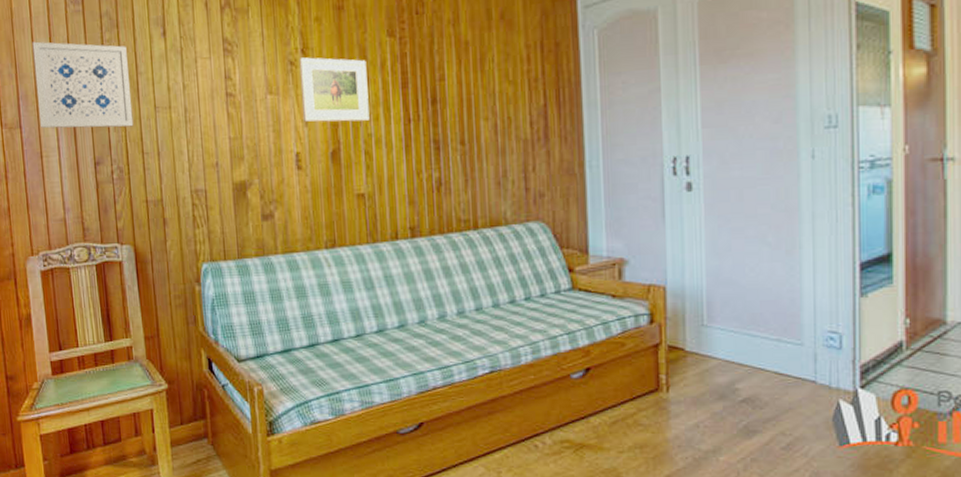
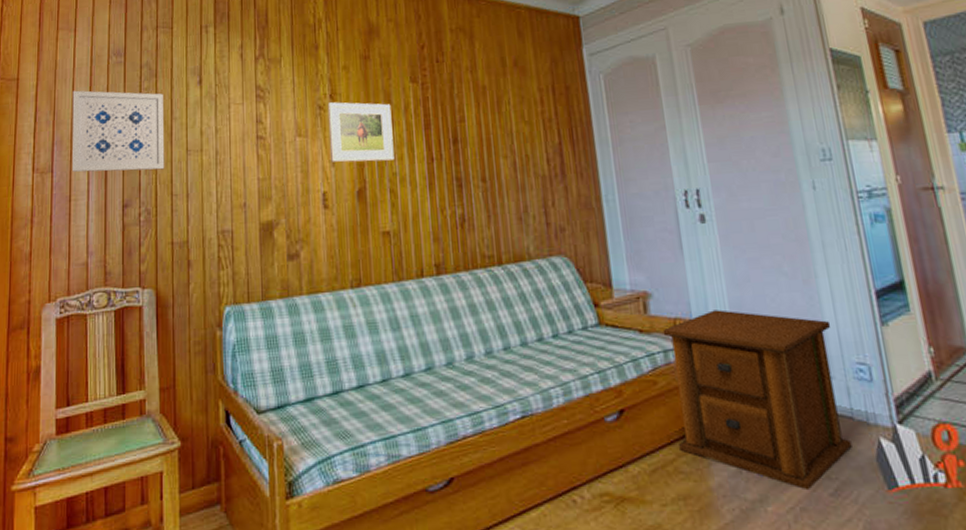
side table: none [636,278,810,444] -> present [663,310,852,491]

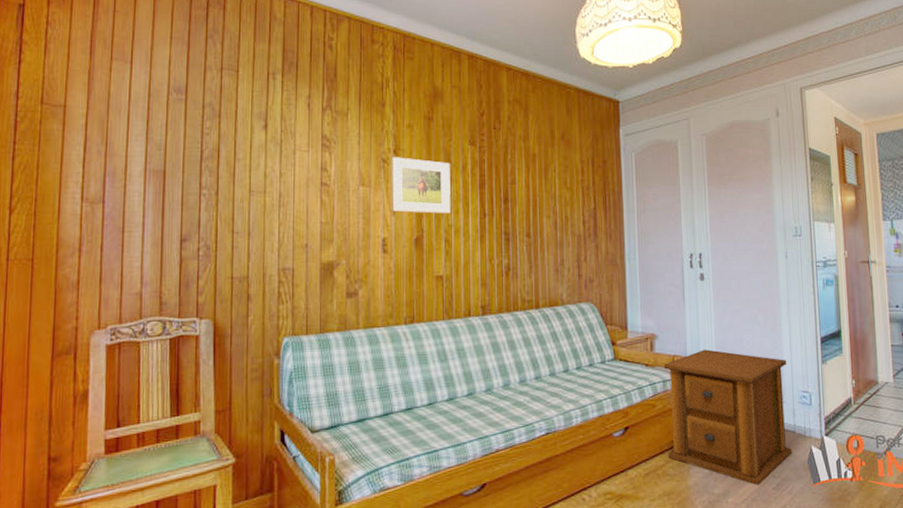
wall art: present [72,90,165,173] -> none [126,123,227,208]

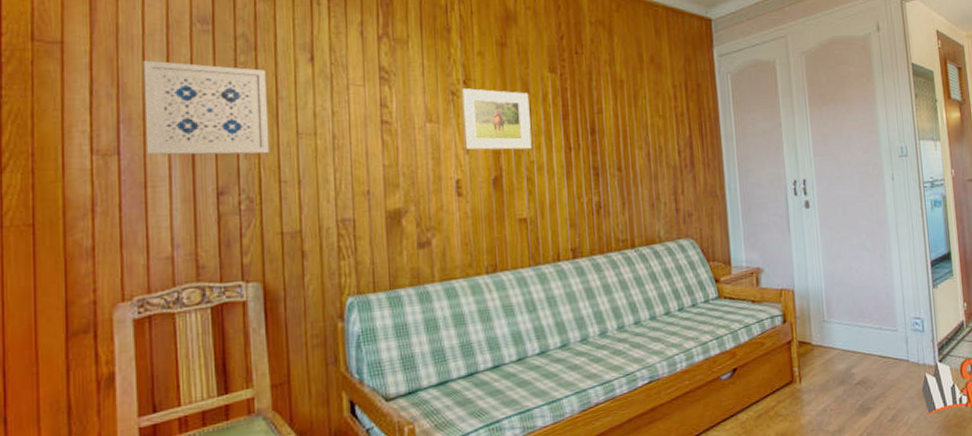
wall art: none [126,123,227,208] -> present [143,60,270,156]
side table: present [664,349,792,486] -> none [771,280,906,420]

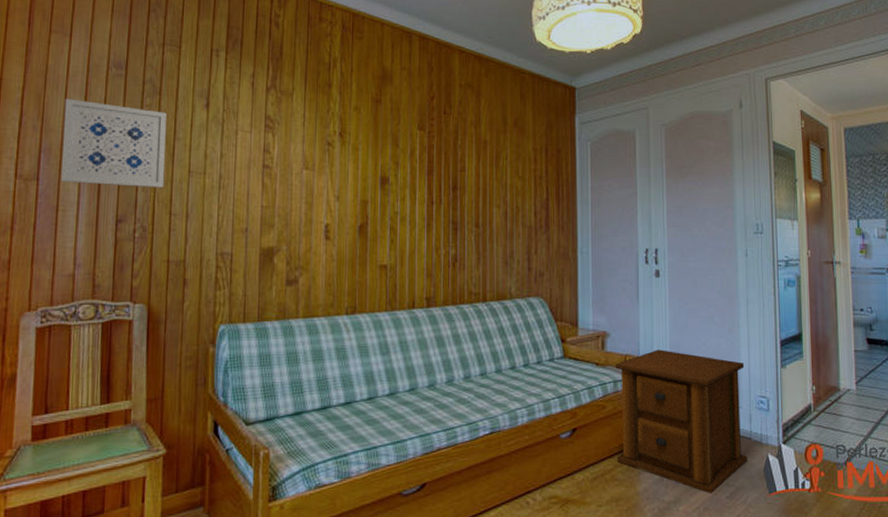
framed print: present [461,88,532,150] -> none [335,140,398,200]
side table: none [771,280,906,420] -> present [615,349,747,494]

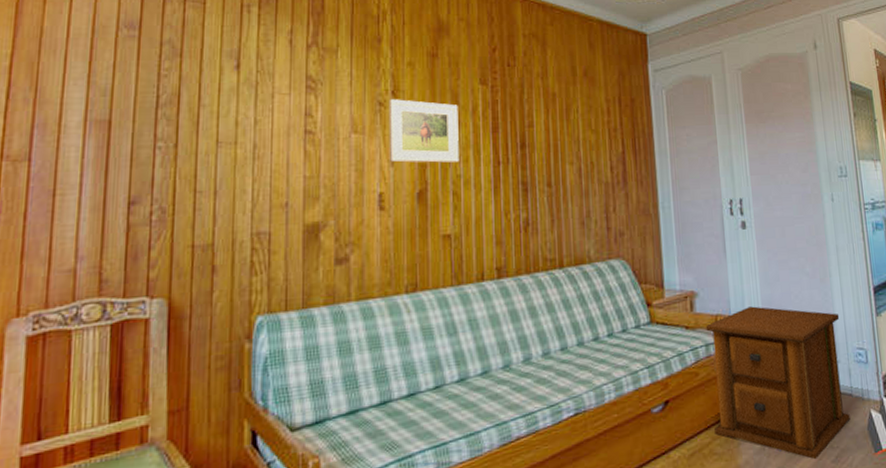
wall art: present [61,98,167,188] -> none [59,64,189,163]
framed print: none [335,140,398,200] -> present [388,99,459,163]

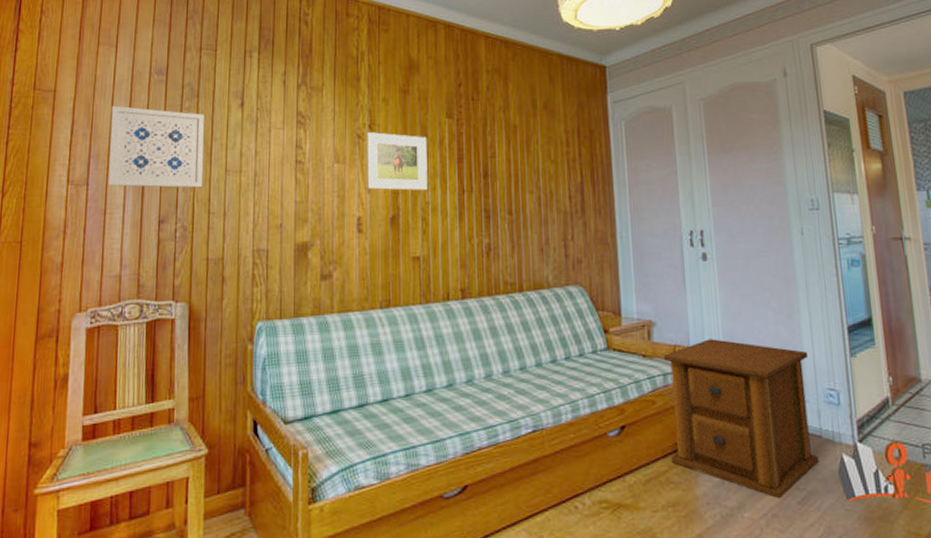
wall art: none [59,64,189,163] -> present [108,105,204,188]

